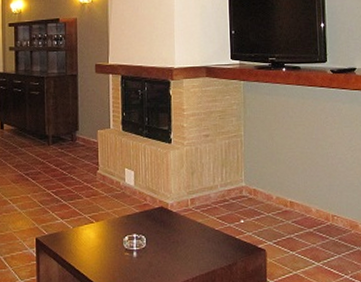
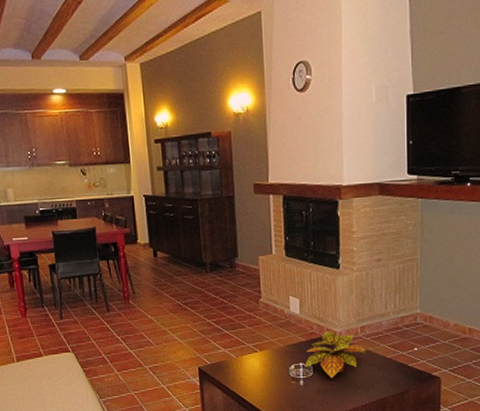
plant: none [138,203,197,251] -> present [305,331,367,379]

